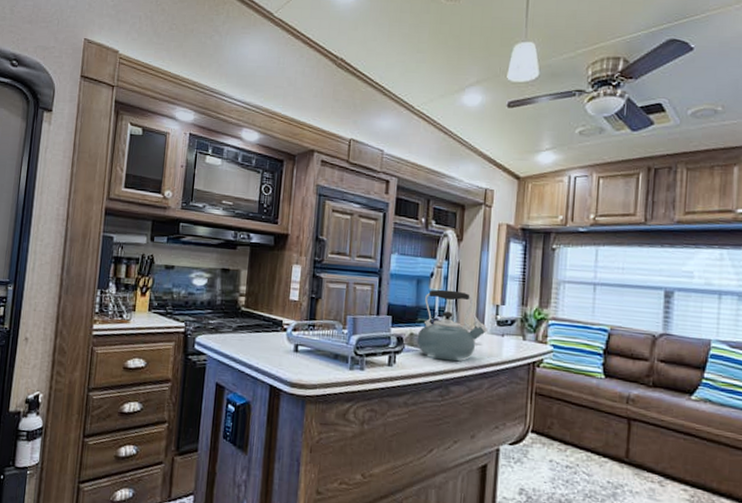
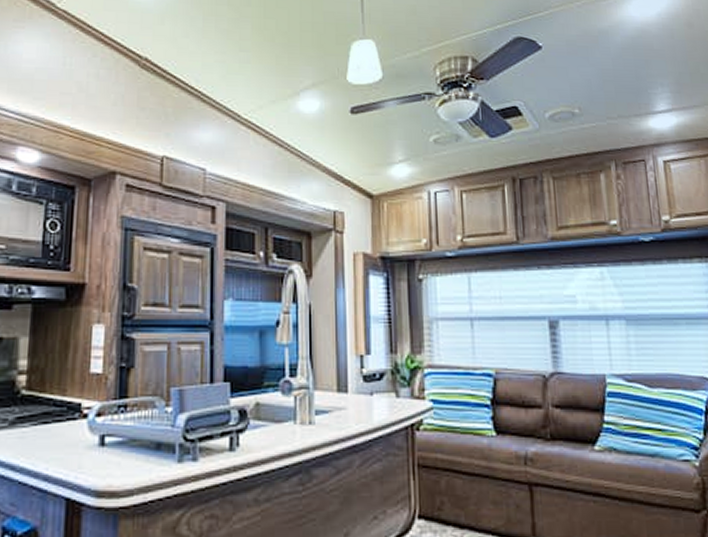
kettle: present [416,289,488,362] -> none [265,341,353,435]

